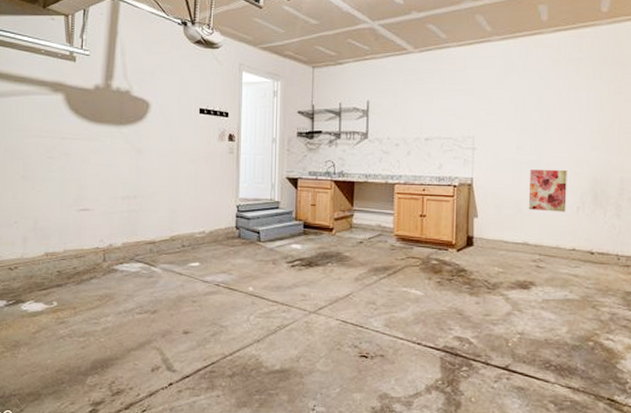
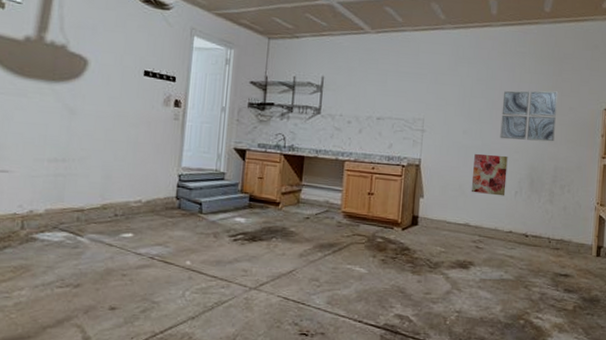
wall art: none [557,97,622,152] -> present [500,90,559,142]

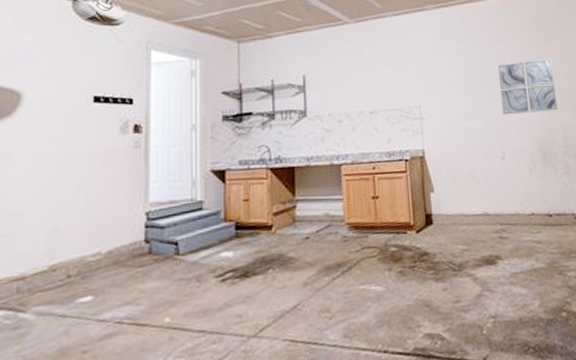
wall art: present [471,154,508,196] -> none [480,132,520,178]

